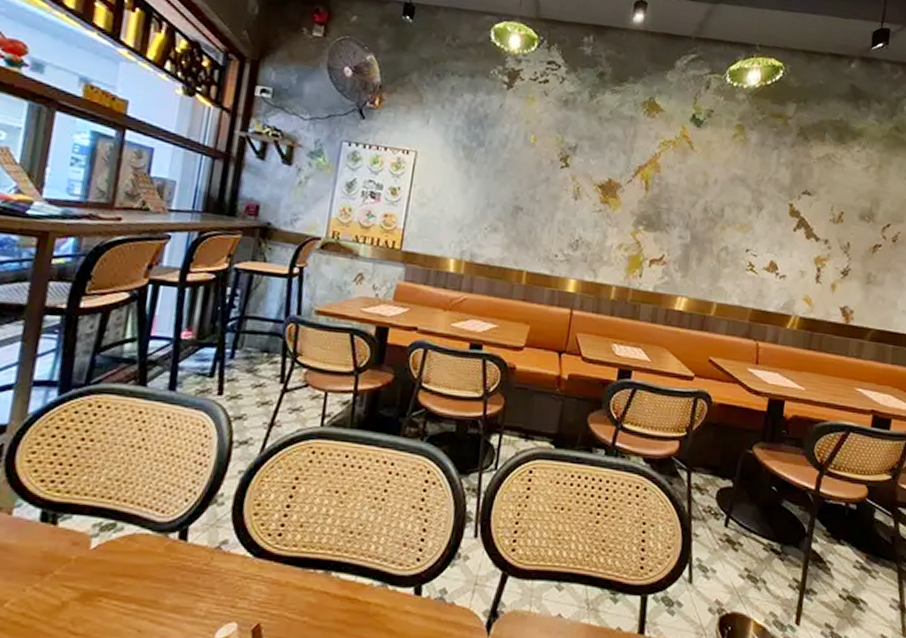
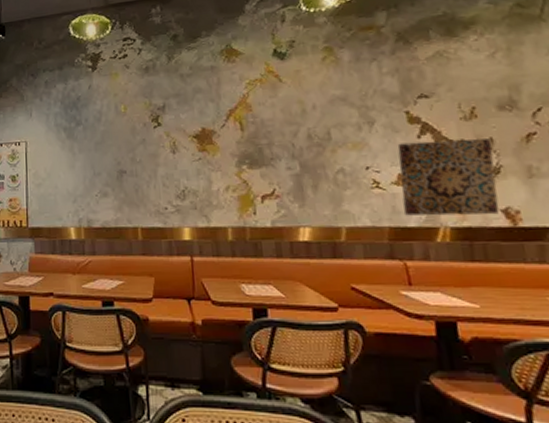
wall art: none [766,232,848,312] -> present [397,138,499,216]

